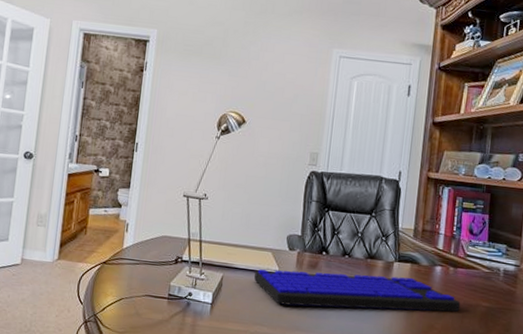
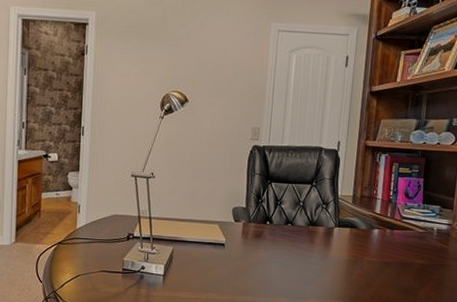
keyboard: present [254,269,461,312] -> none [203,240,397,273]

